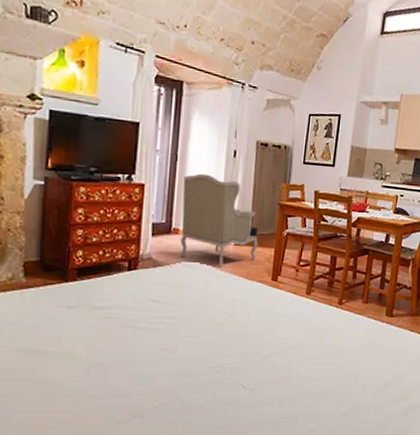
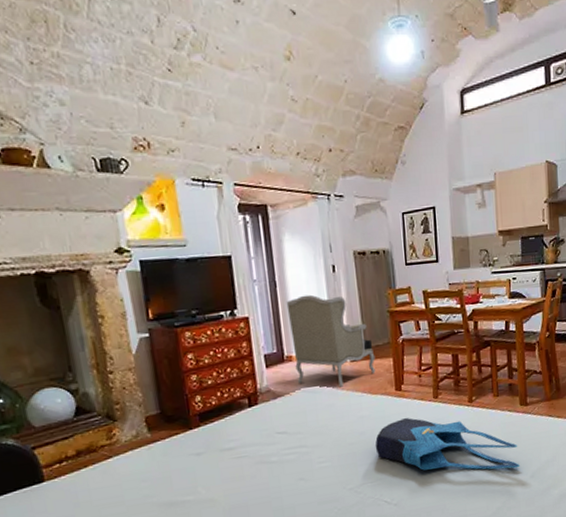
tote bag: none [241,308,377,375] -> present [375,418,521,471]

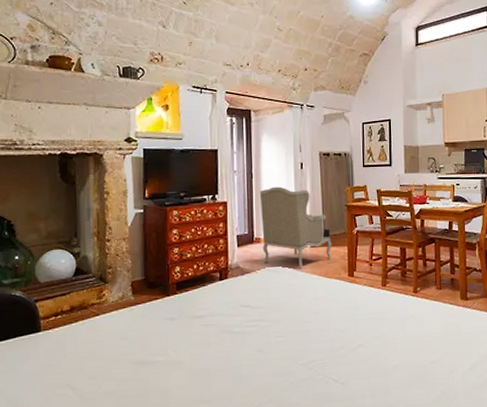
tote bag: present [375,418,521,471] -> none [327,302,460,359]

